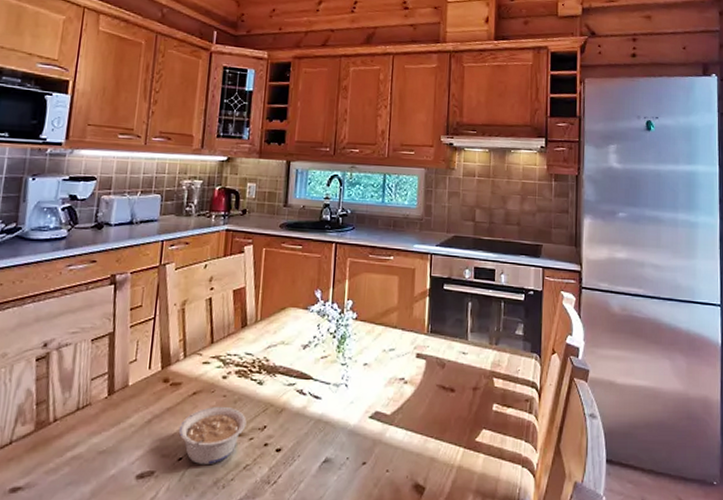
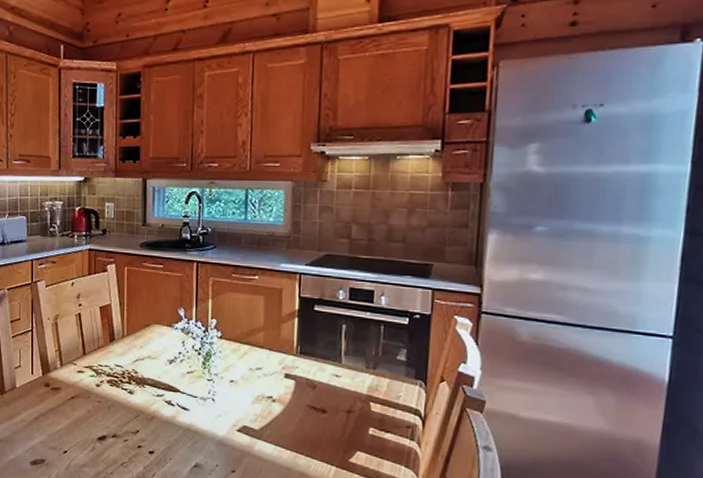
legume: present [178,406,247,465] -> none [62,410,121,459]

